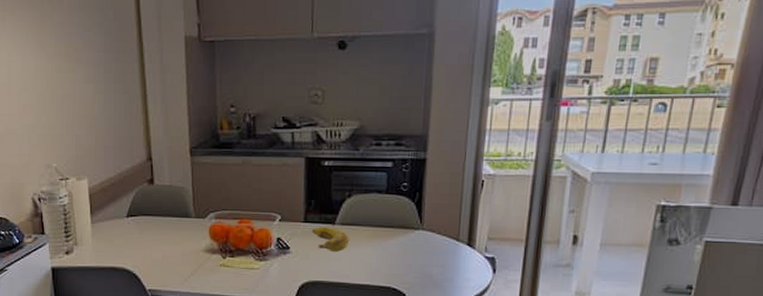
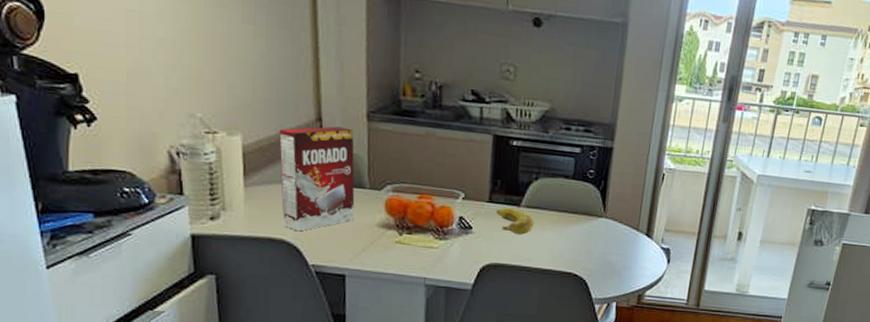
cereal box: none [117,164,183,260] -> present [279,126,355,232]

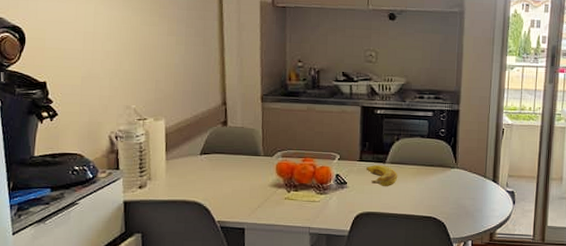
cereal box: present [279,126,355,232] -> none [193,108,252,194]

